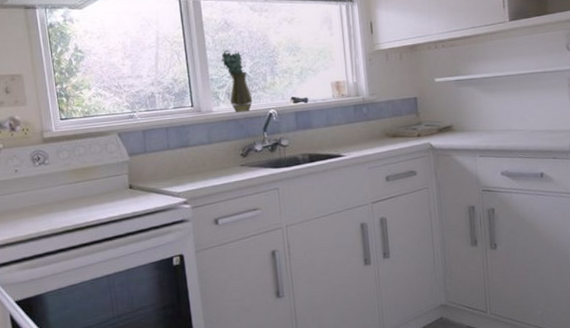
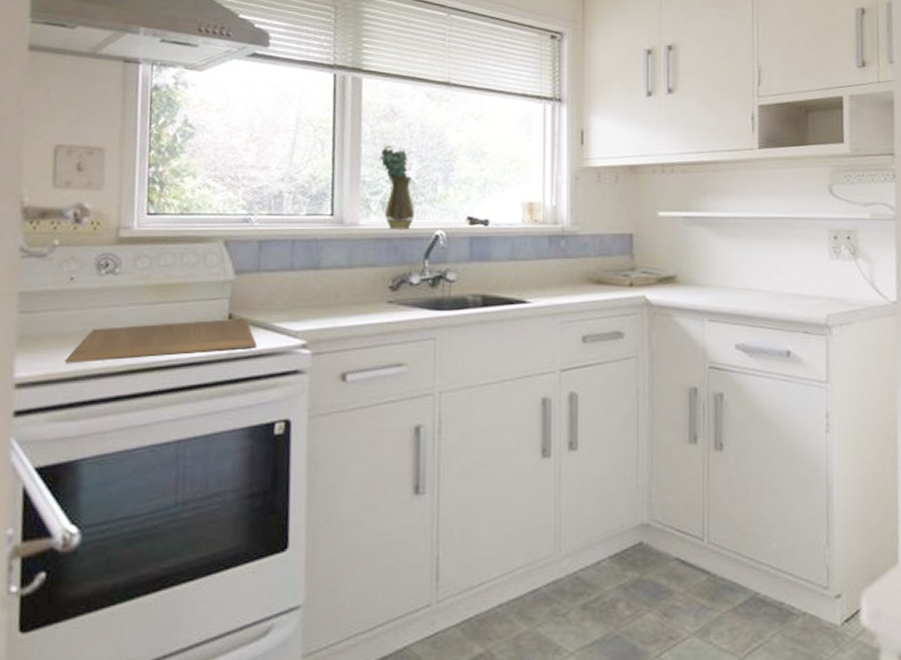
chopping board: none [22,187,153,230] -> present [64,318,258,364]

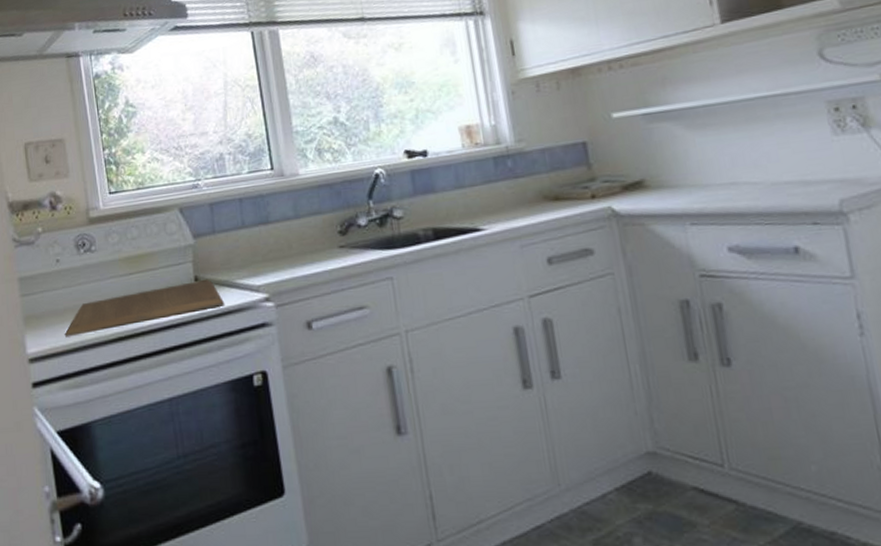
vase: present [378,144,415,230] -> none [307,91,352,175]

